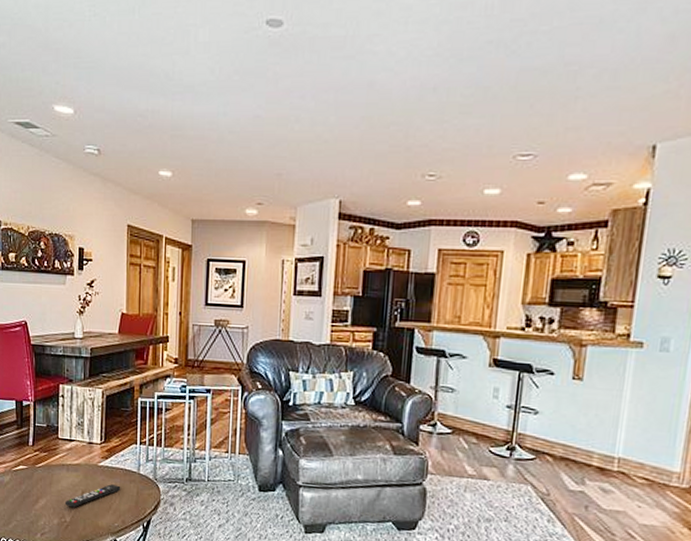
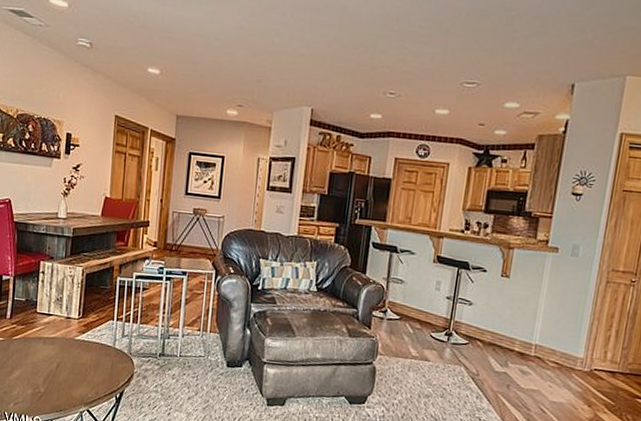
remote control: present [64,484,121,508] -> none [39,357,96,379]

